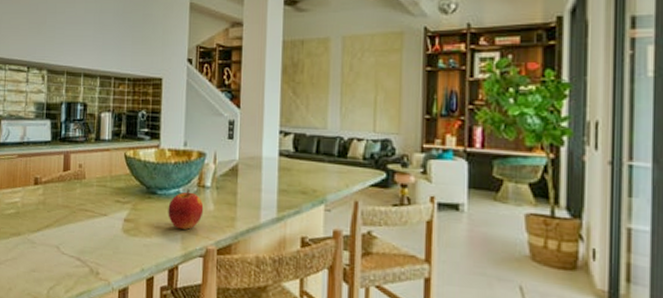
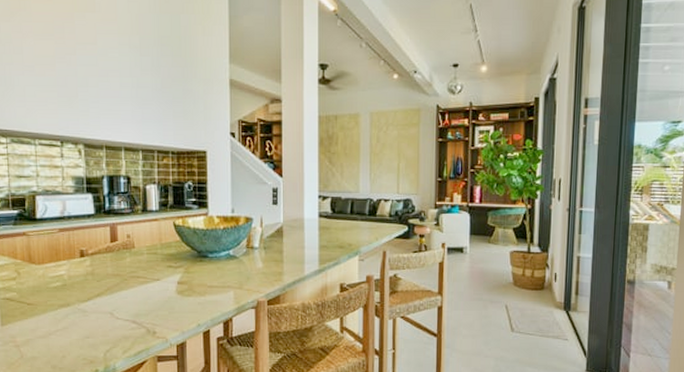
apple: present [168,189,204,230] -> none [220,251,253,286]

